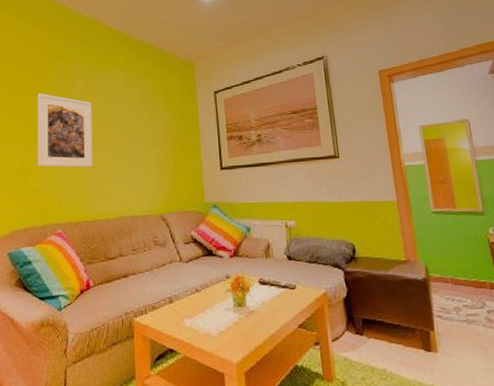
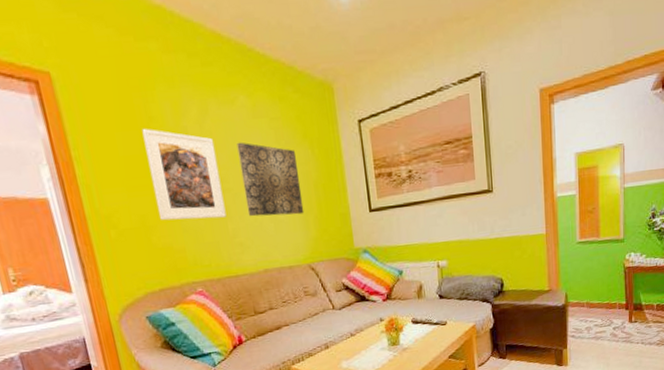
wall art: none [110,105,161,169] -> present [237,142,304,217]

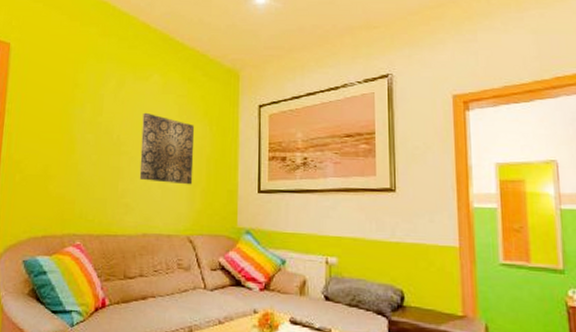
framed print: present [142,129,227,221] -> none [61,93,124,177]

